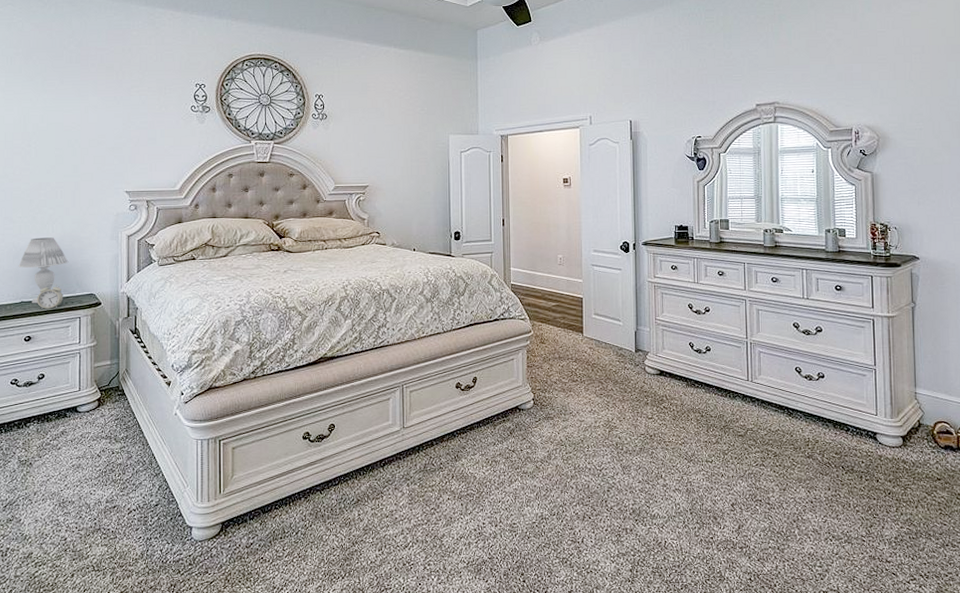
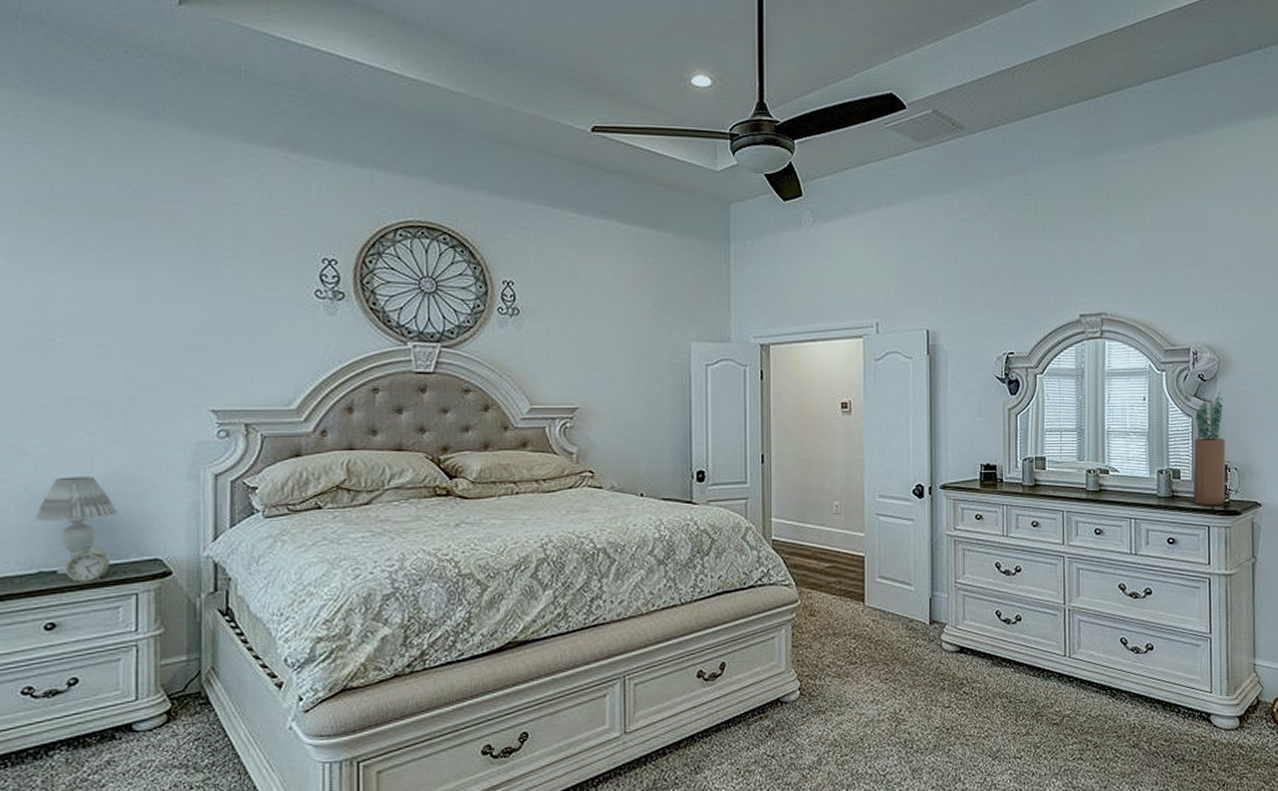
vase: none [856,164,886,259] -> present [1192,391,1226,506]

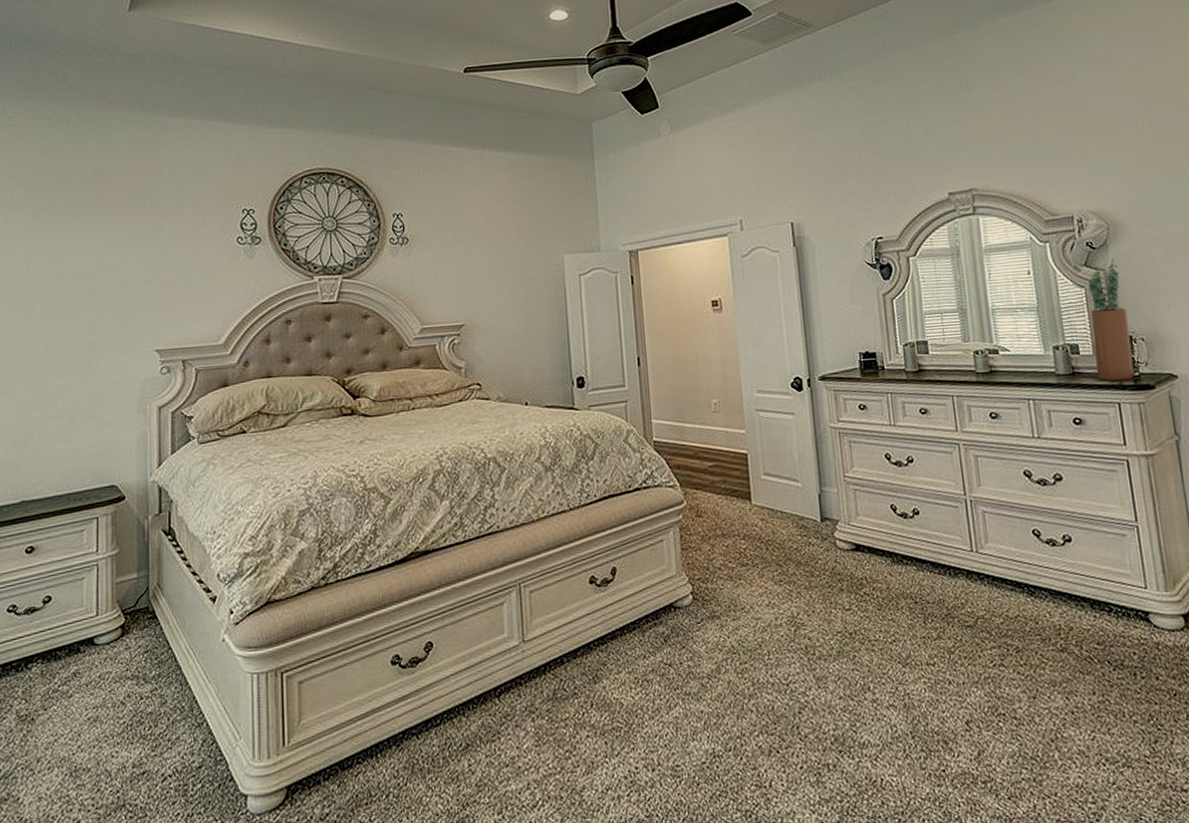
table lamp: present [33,476,119,575] -> none [18,414,83,503]
alarm clock: present [64,544,110,584] -> none [41,474,76,511]

